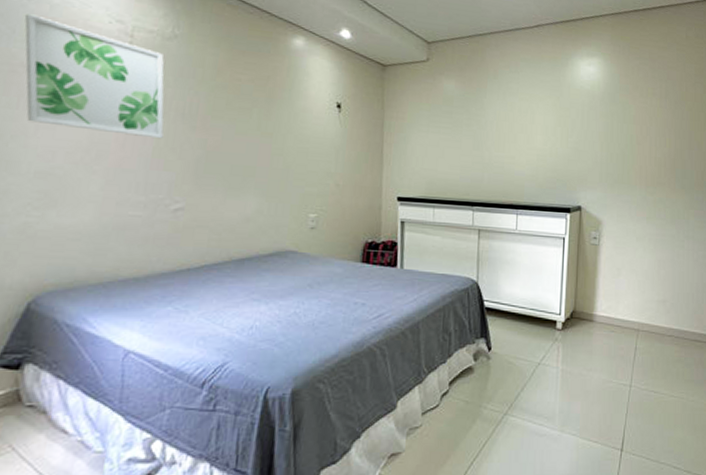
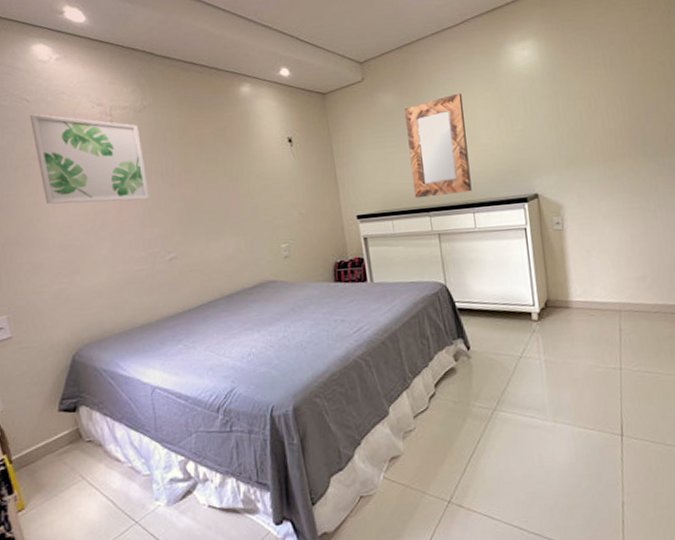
home mirror: none [460,93,525,193] -> present [404,93,472,199]

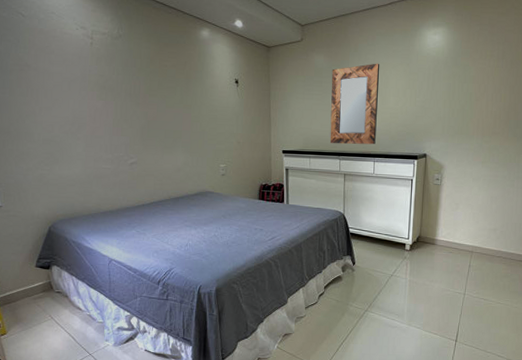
wall art: present [29,114,149,205] -> none [23,27,119,113]

